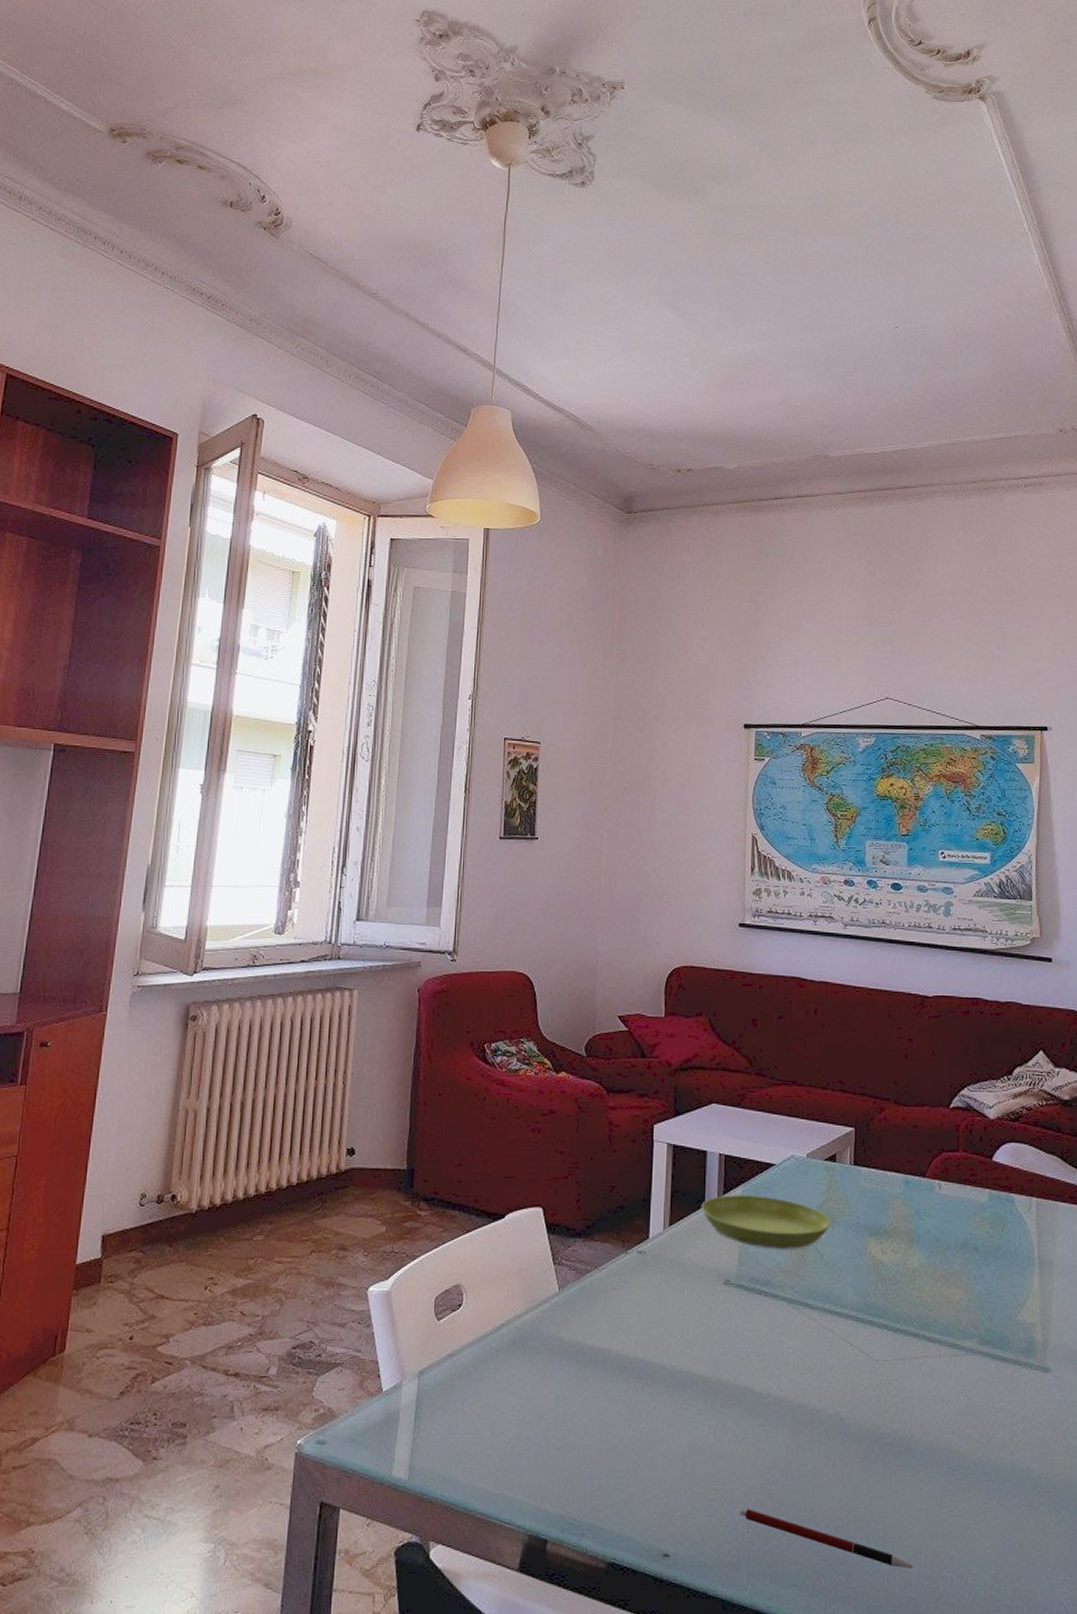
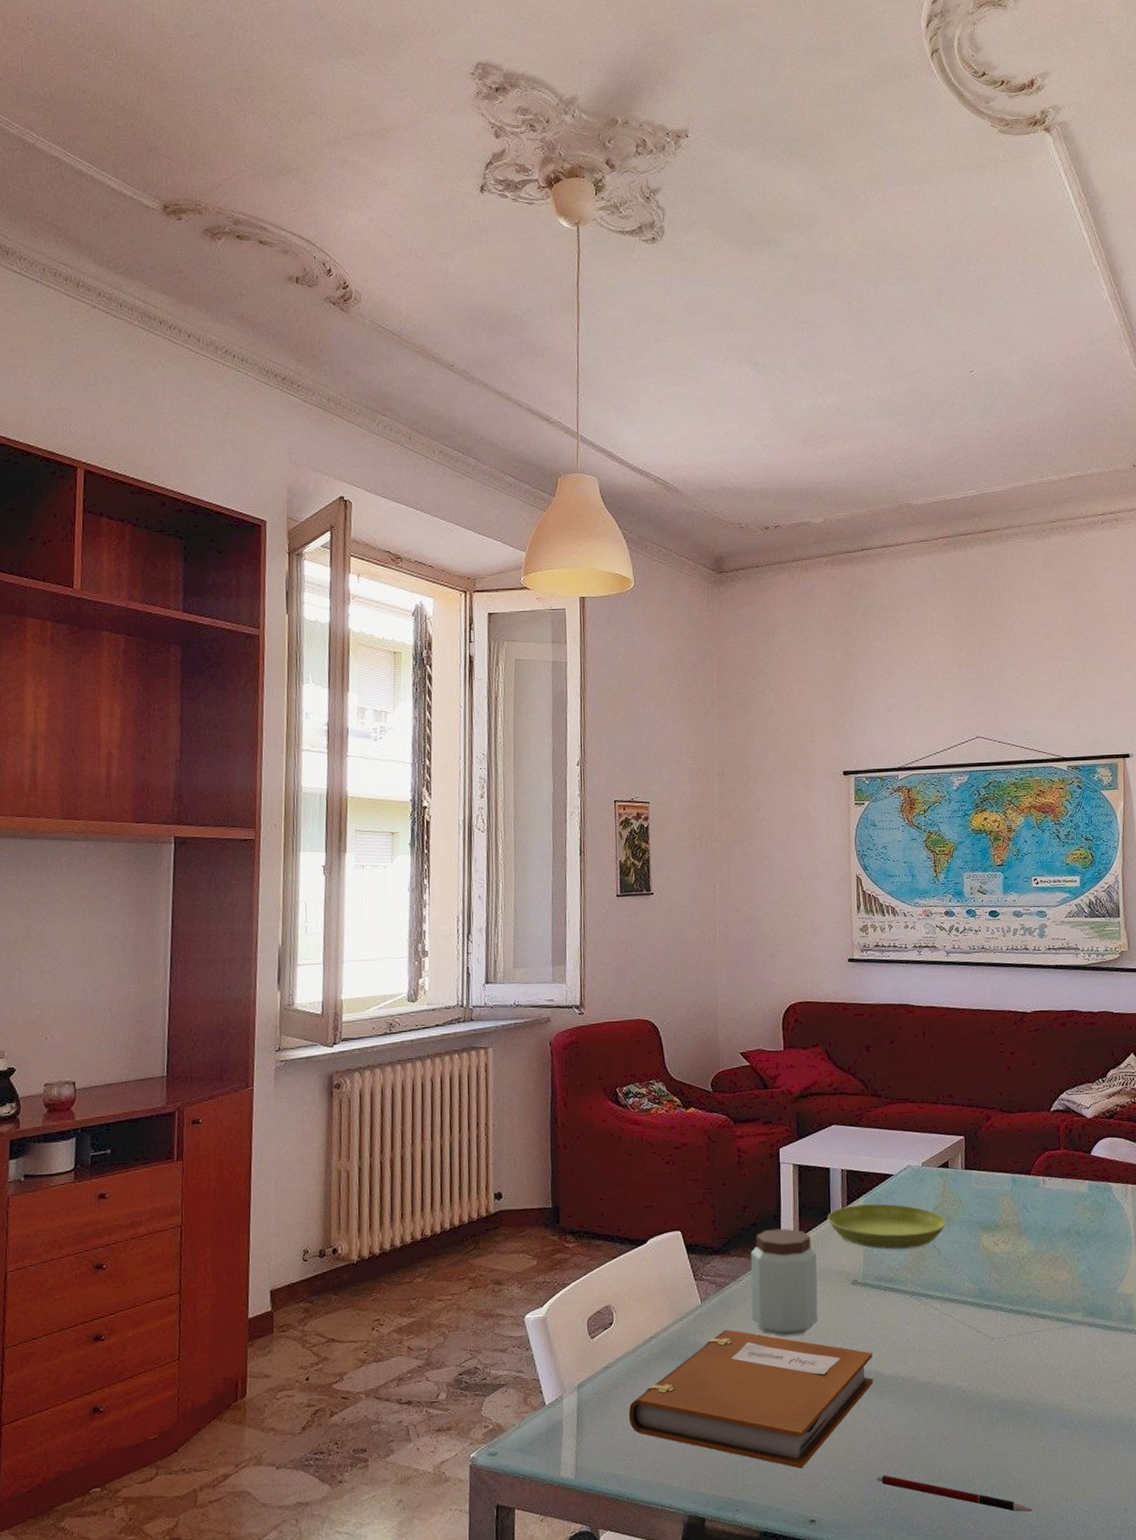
notebook: none [471,1323,743,1492] -> present [628,1329,873,1469]
peanut butter: none [613,1214,687,1337] -> present [750,1228,818,1336]

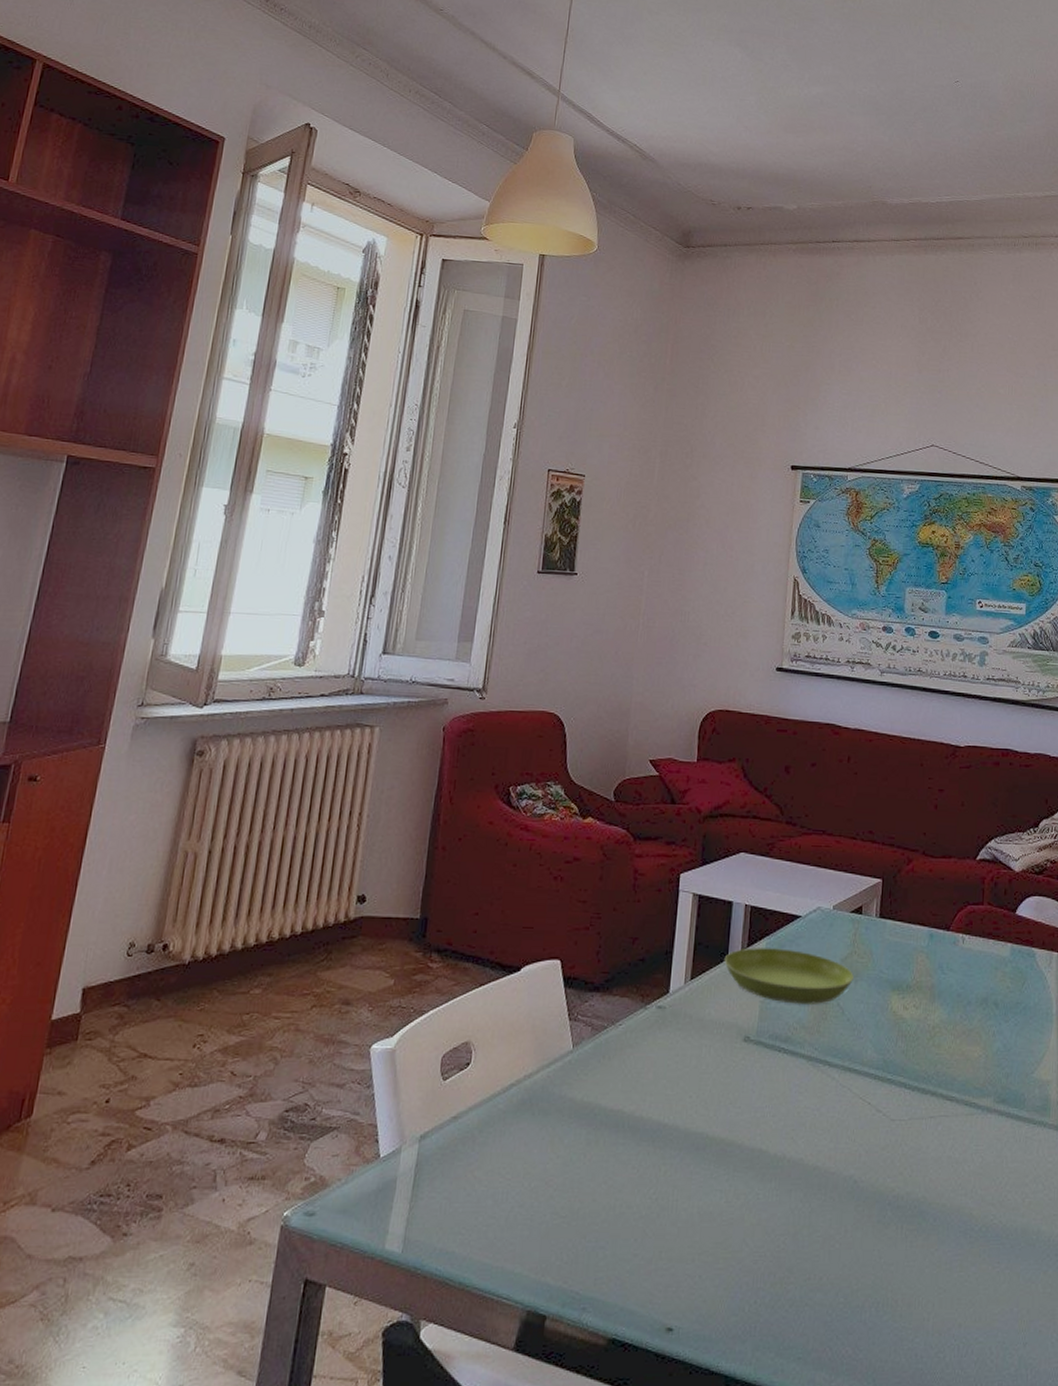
notebook: present [628,1329,873,1469] -> none [473,1082,759,1262]
peanut butter: present [750,1228,818,1336] -> none [628,967,708,1097]
pen: present [876,1475,1033,1513] -> none [747,1278,921,1339]

